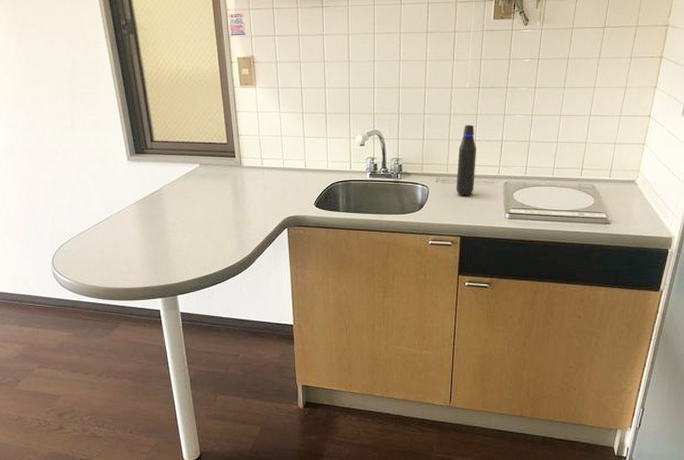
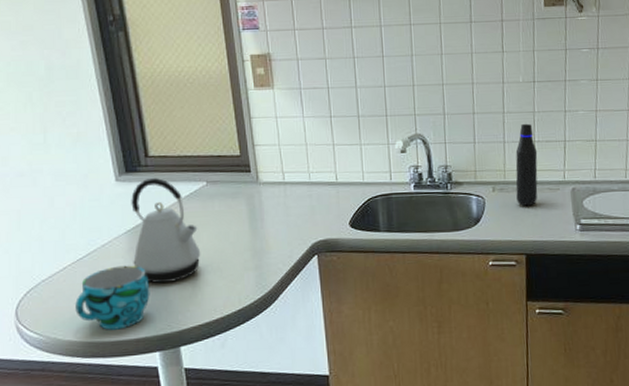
cup: none [97,229,154,279] -> present [75,265,150,330]
kettle: none [140,159,194,245] -> present [131,177,201,284]

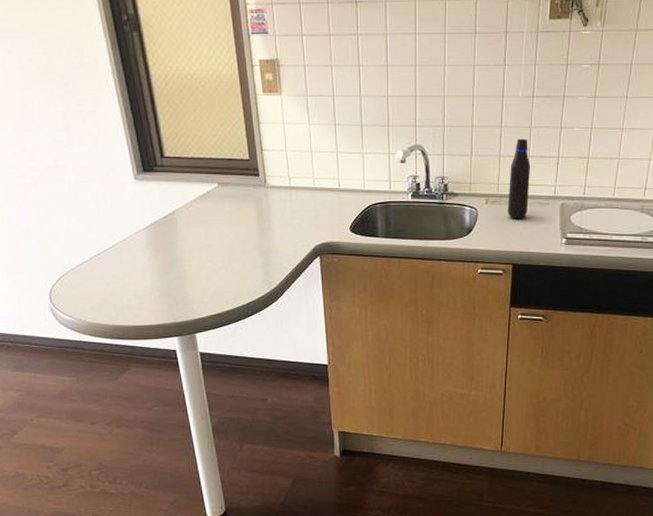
cup: present [75,265,150,330] -> none [102,258,168,316]
kettle: present [131,177,201,284] -> none [149,177,214,277]

